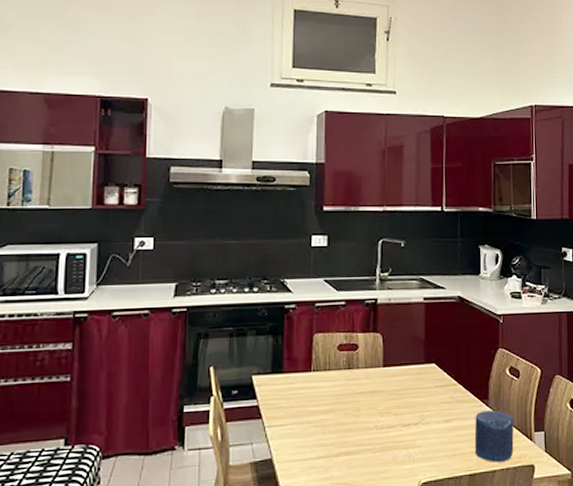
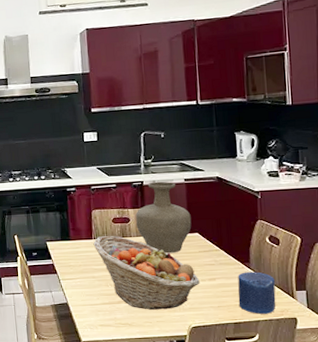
fruit basket: none [312,367,434,464] -> present [93,236,200,310]
vase: none [366,299,429,390] -> present [136,181,192,254]

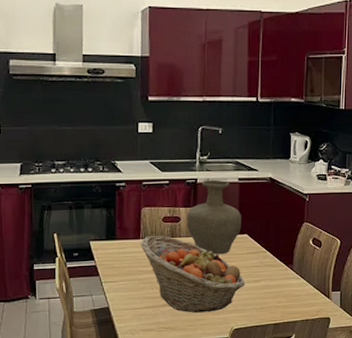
candle: present [238,272,276,314] -> none [279,273,314,315]

